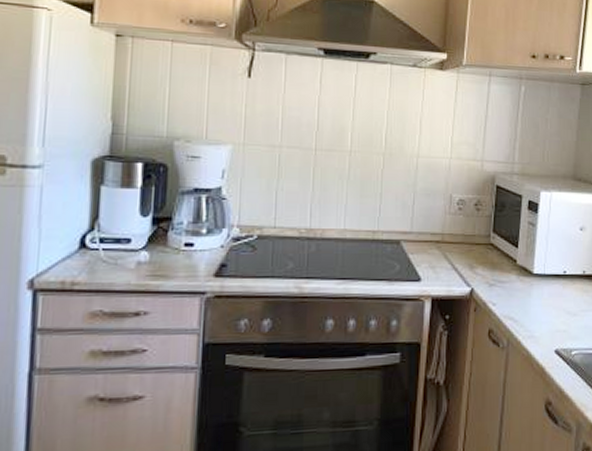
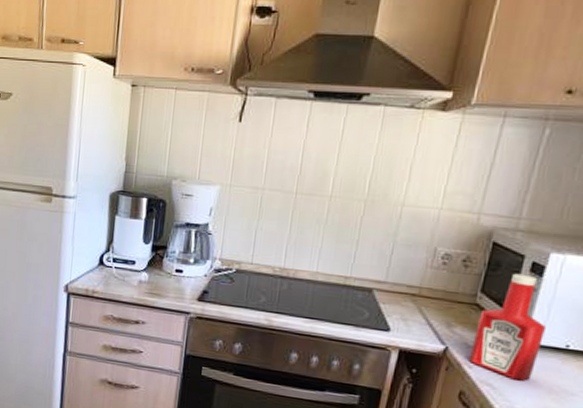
ketchup bottle: none [491,212,547,310] -> present [468,273,546,381]

